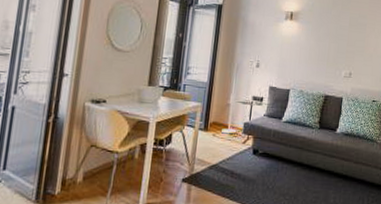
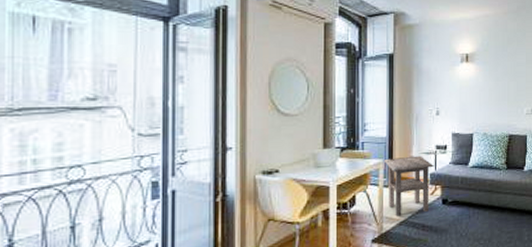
side table: none [202,103,249,160] -> present [383,155,434,217]

